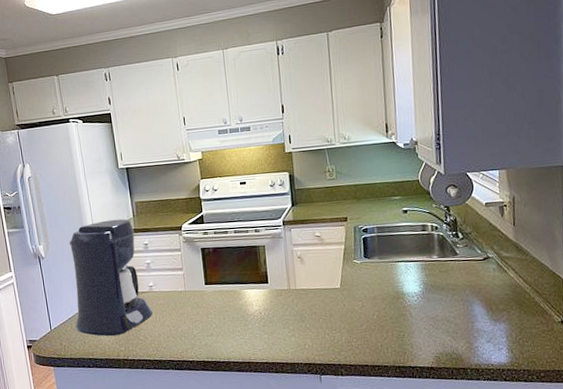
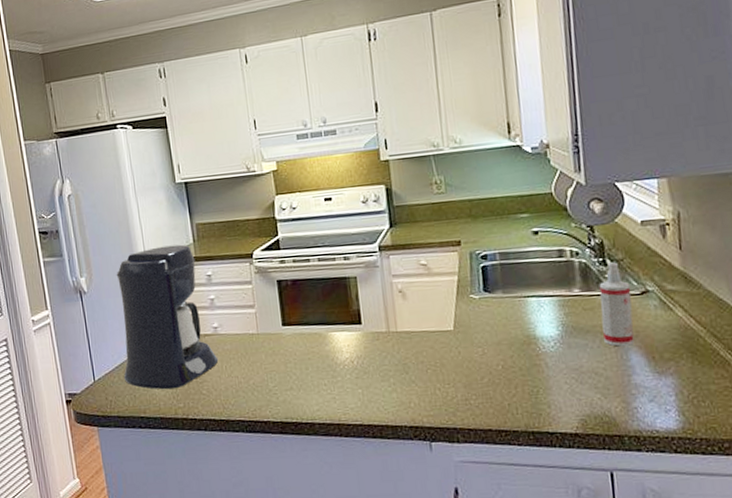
spray bottle: none [452,235,478,300] -> present [599,262,635,347]

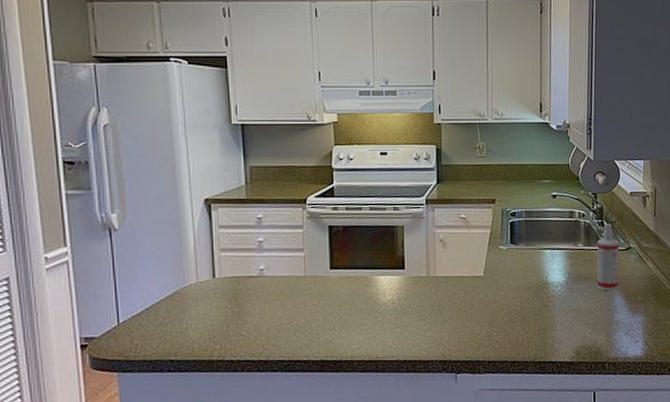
coffee maker: present [116,244,219,390] -> none [155,185,262,332]

